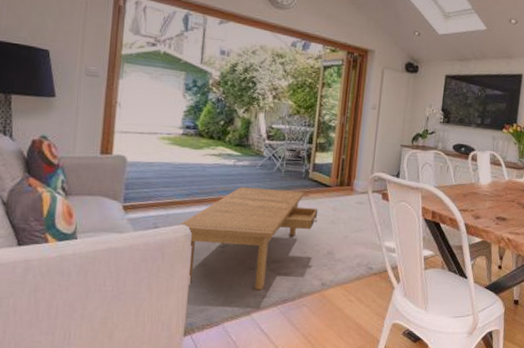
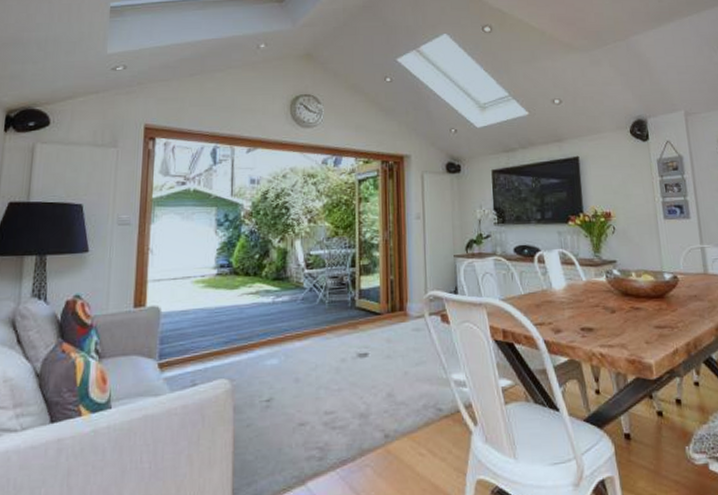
coffee table: present [178,186,319,290] -> none [217,324,372,451]

